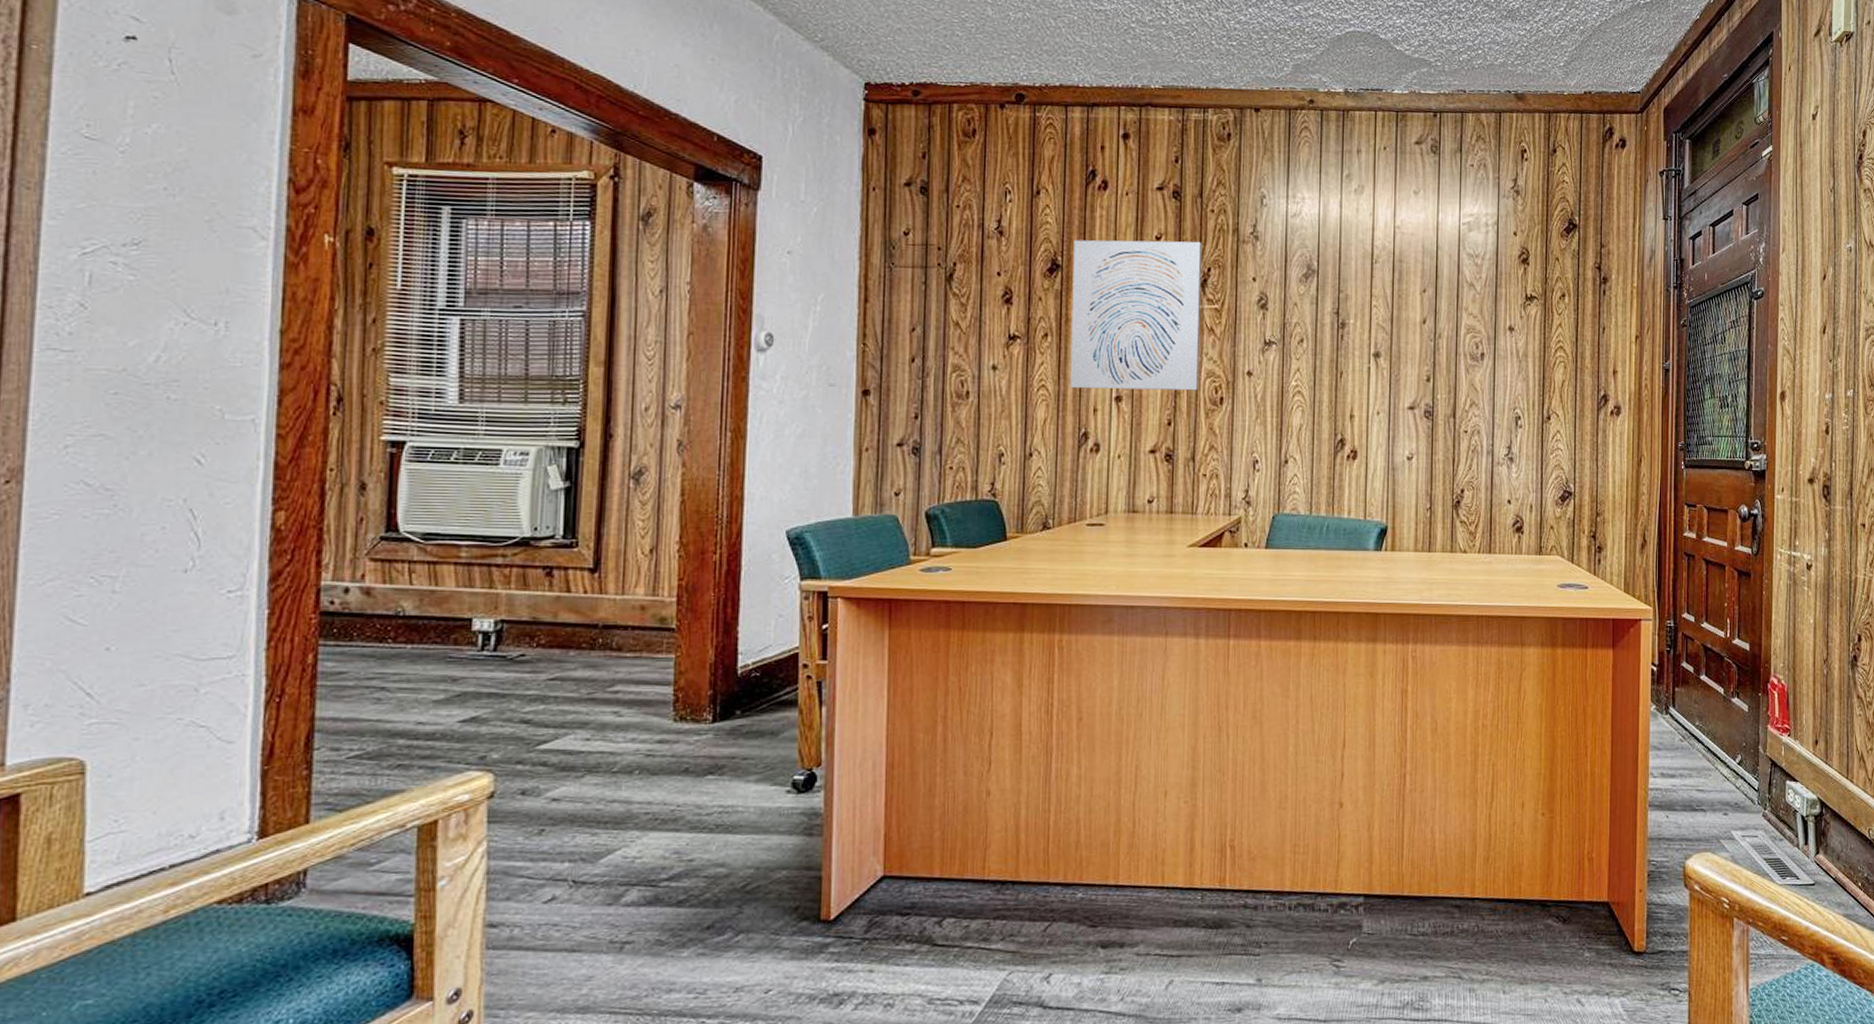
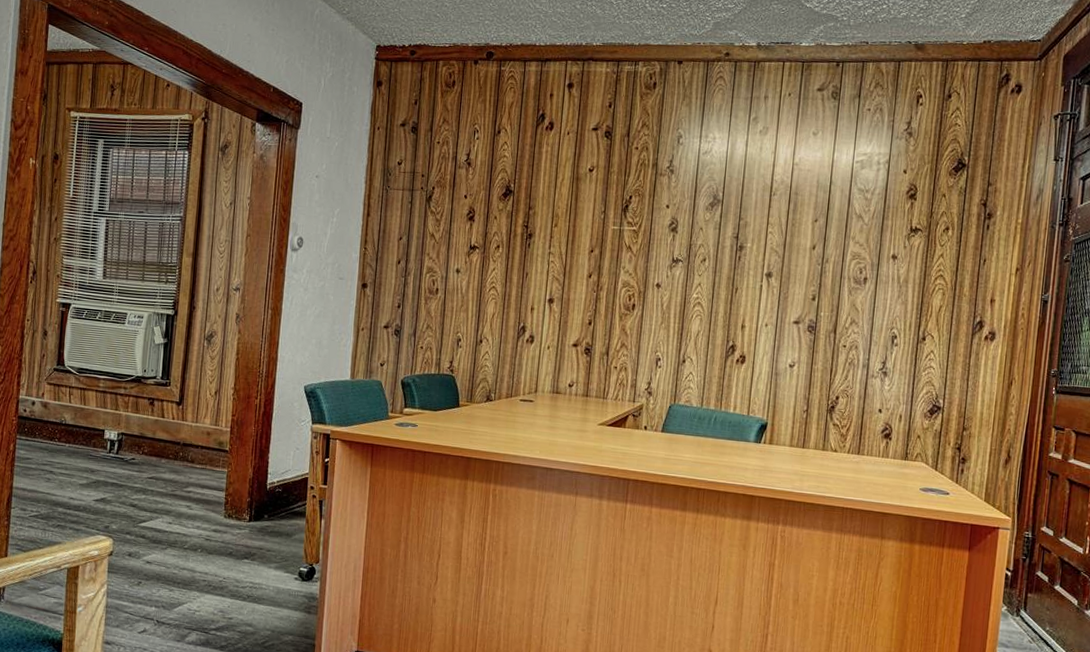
wall art: present [1070,239,1201,391] -> none [514,170,626,298]

